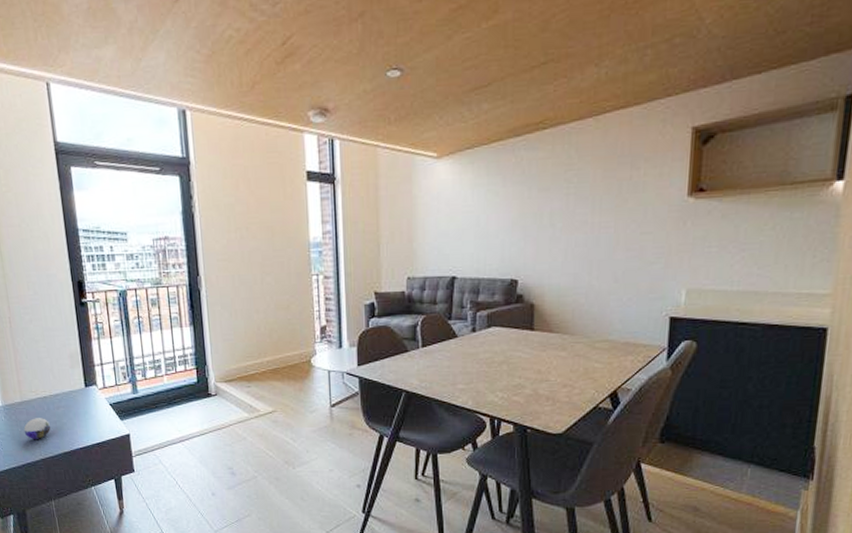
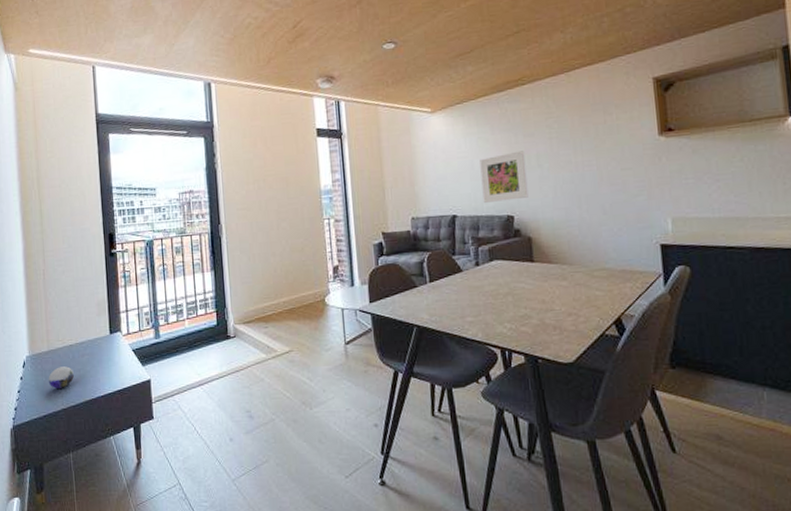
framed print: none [486,207,537,264] -> present [480,150,529,203]

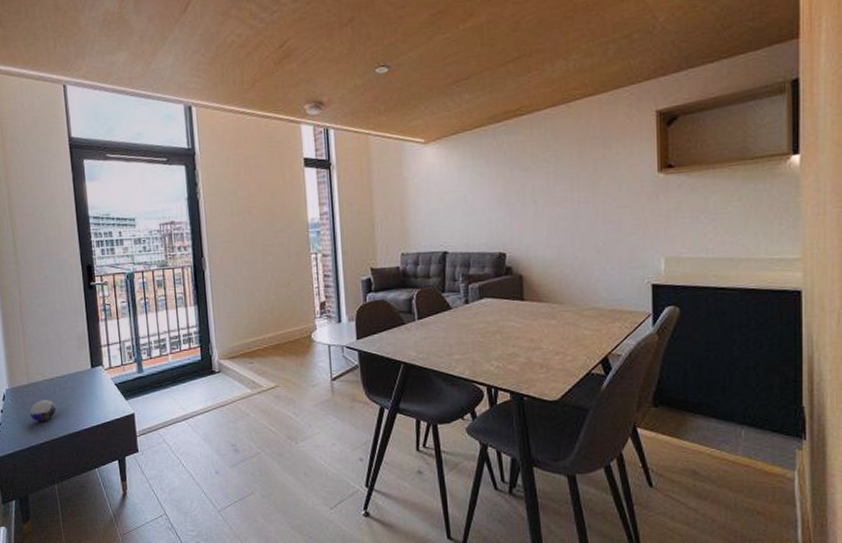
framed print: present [480,150,529,203] -> none [473,185,522,239]

